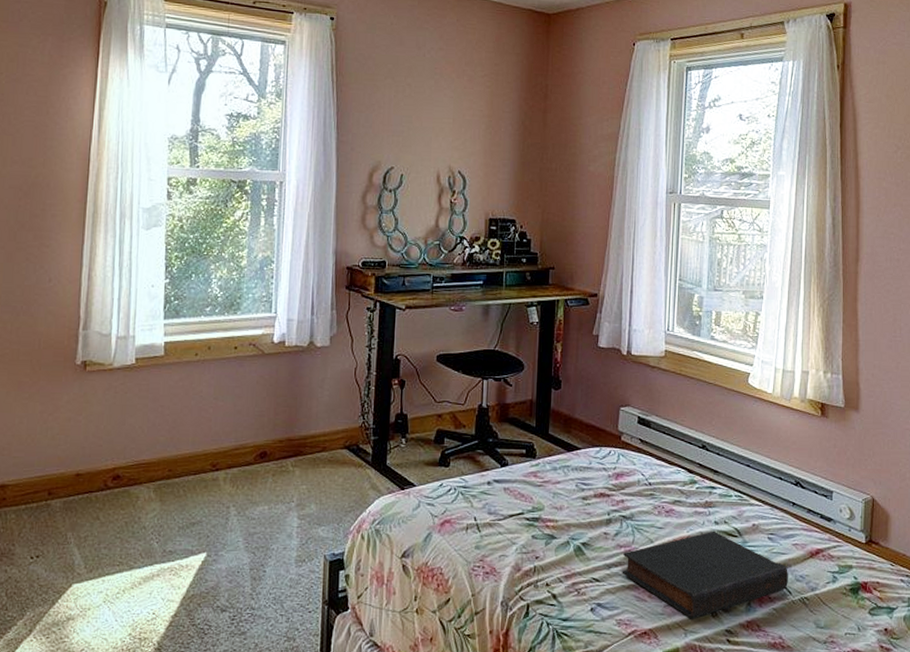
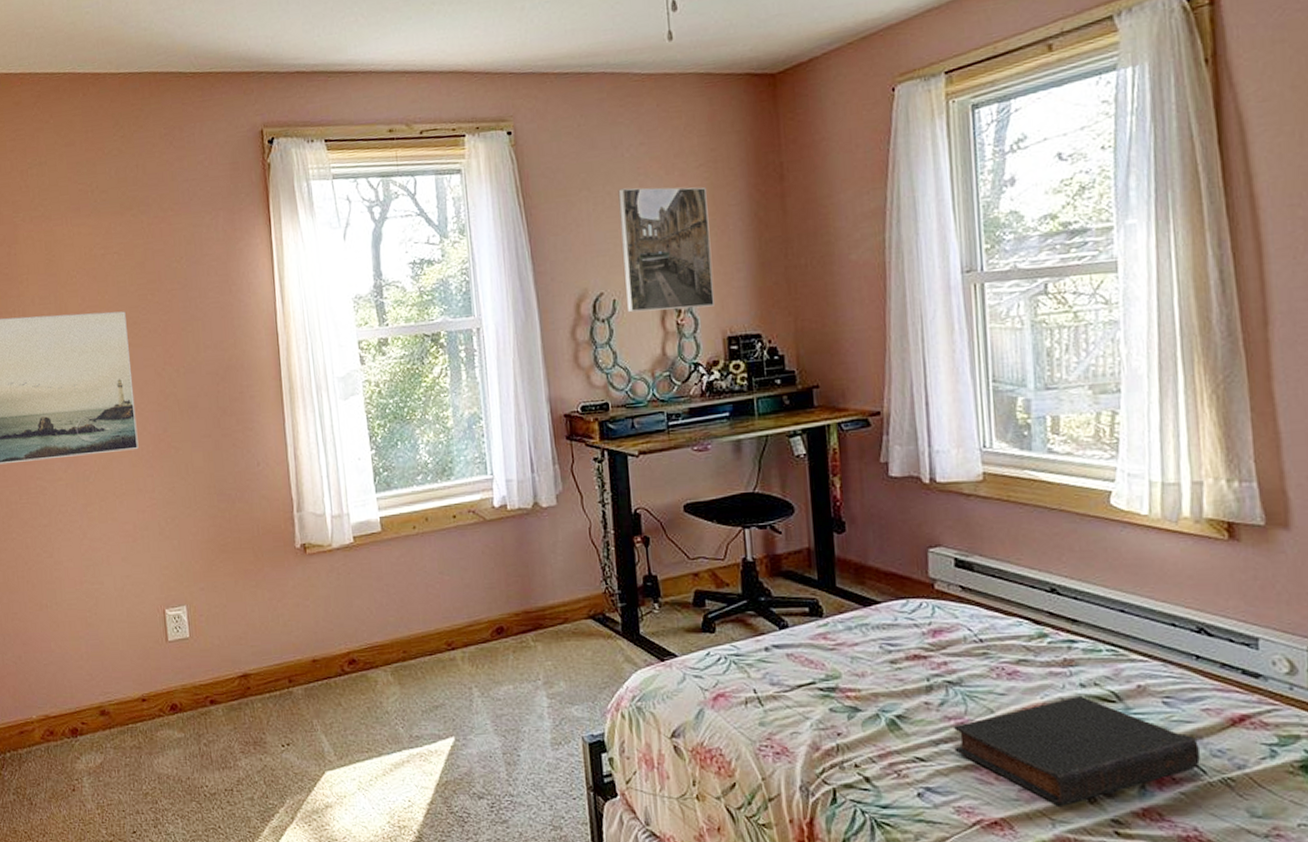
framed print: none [411,83,487,192] -> present [618,187,714,313]

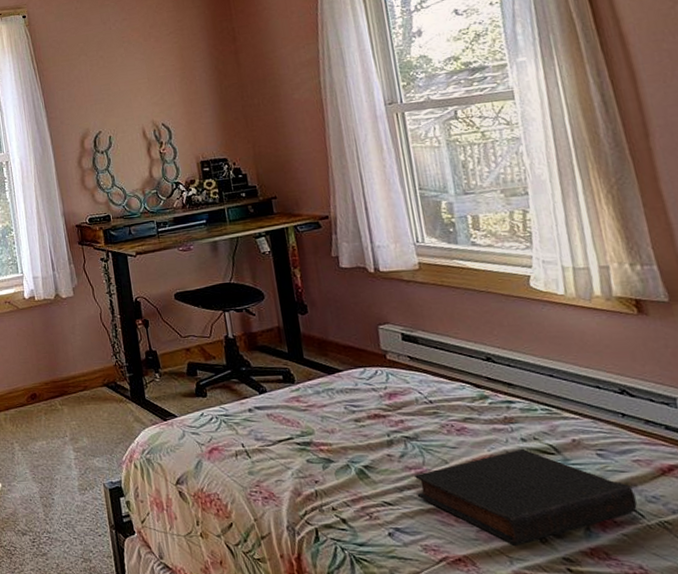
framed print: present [618,187,714,313] -> none [108,49,188,146]

